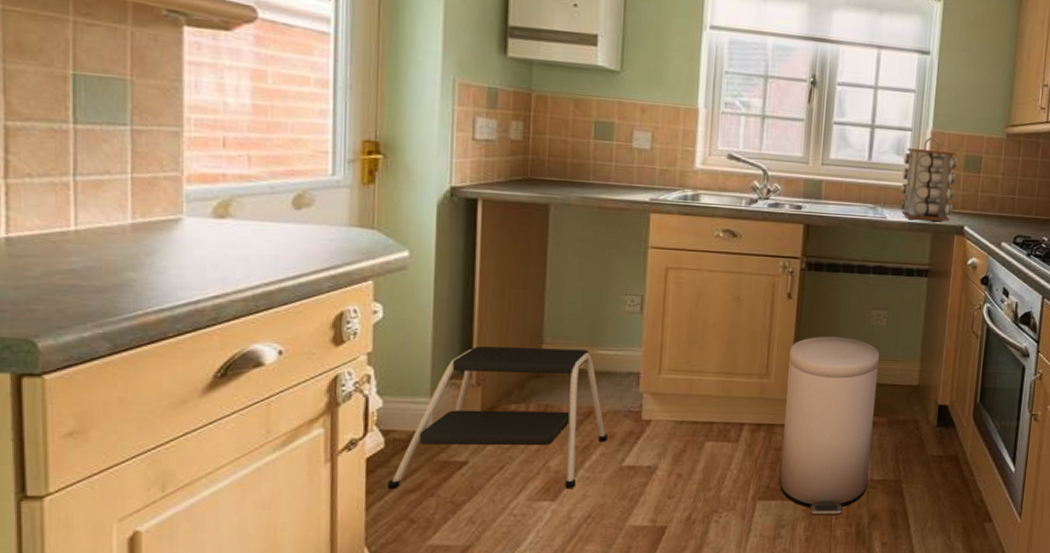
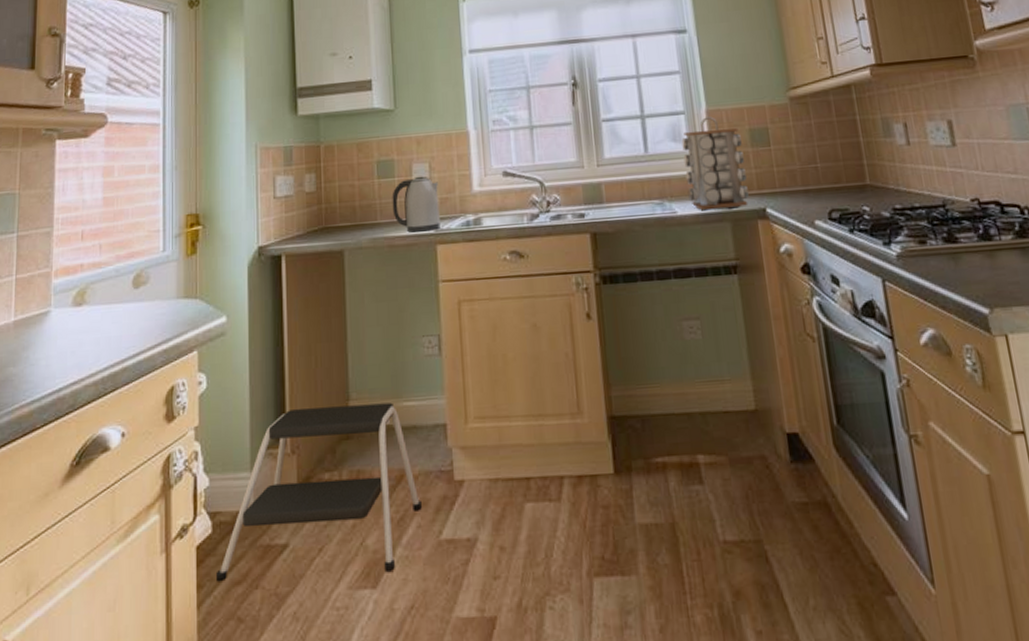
kettle: none [607,144,659,199] -> present [392,176,441,233]
pedal bin: present [779,336,880,515] -> none [599,357,722,595]

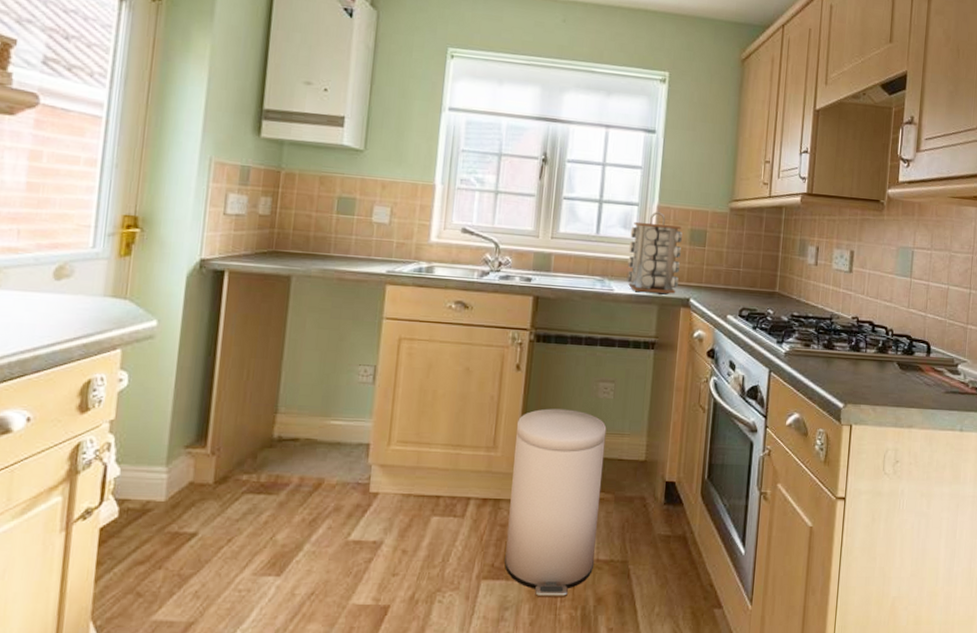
step stool: present [215,402,422,582] -> none [117,415,335,564]
kettle: present [392,176,441,233] -> none [347,218,397,271]
pedal bin: none [599,357,722,595] -> present [504,408,607,597]

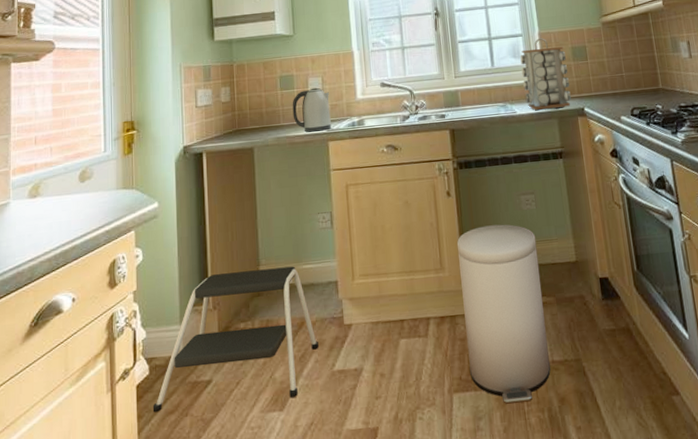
step stool: none [117,415,335,564] -> present [152,266,319,413]
kettle: none [347,218,397,271] -> present [292,87,331,132]

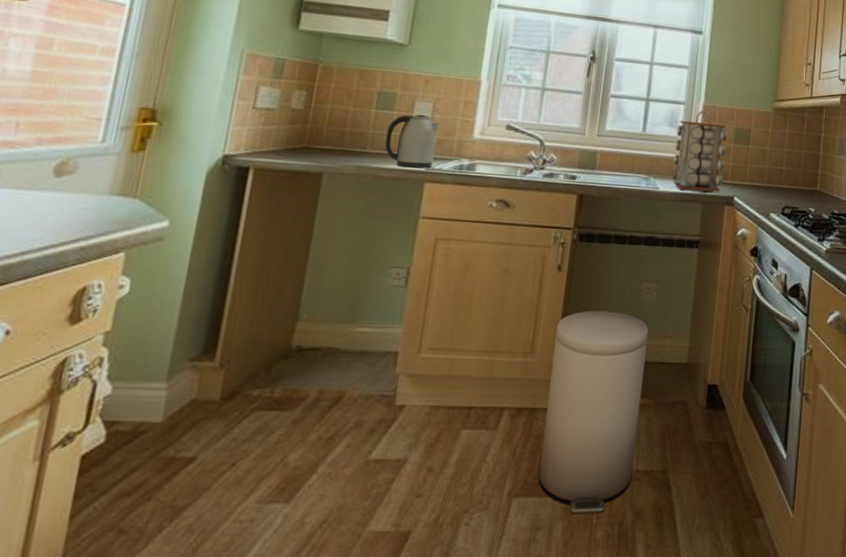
step stool: present [152,266,319,413] -> none [99,324,356,493]

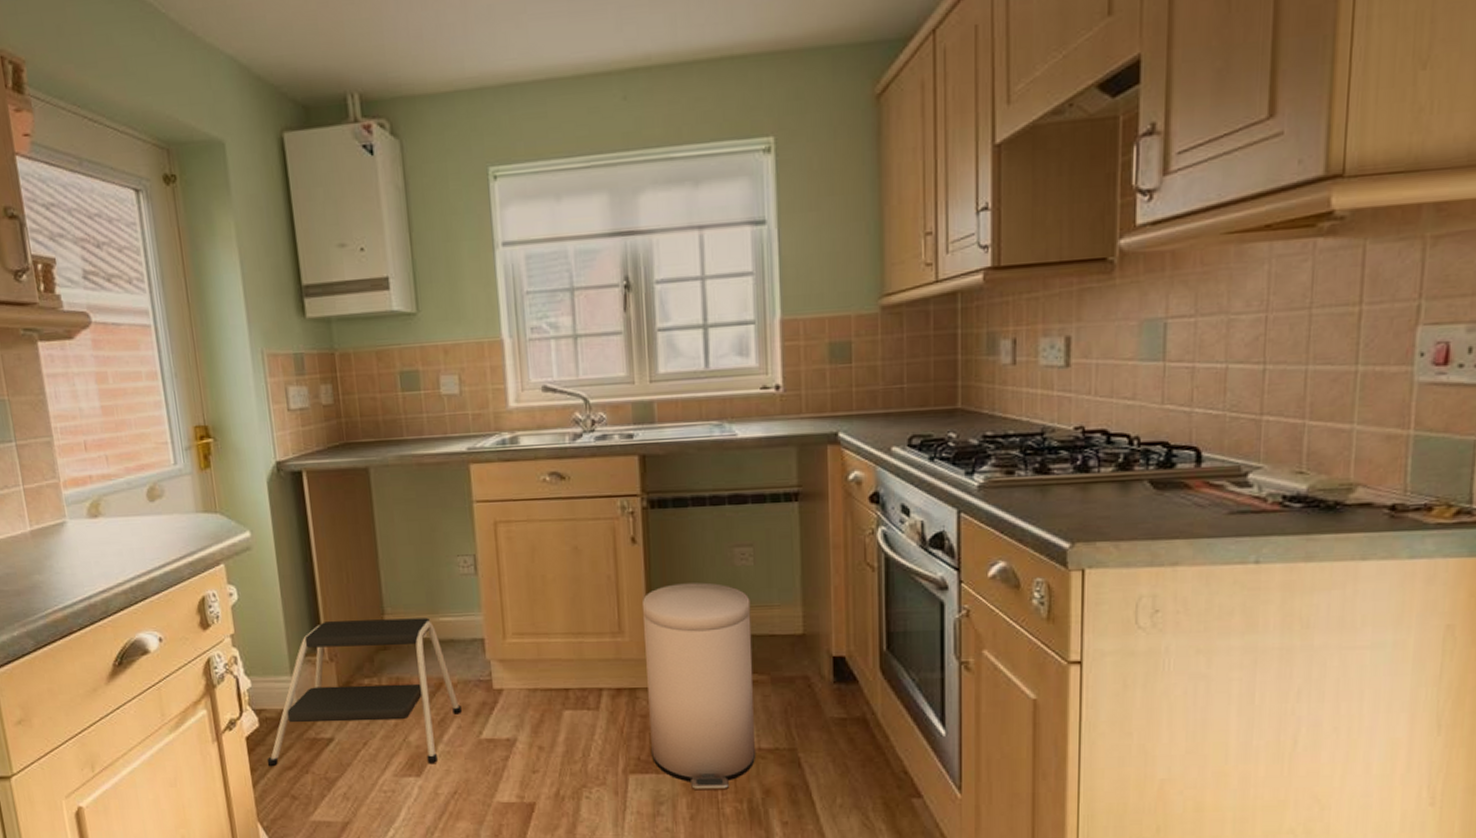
step stool: none [99,324,356,493] -> present [266,618,462,767]
kettle: present [384,114,439,169] -> none [418,389,473,451]
spice rack: present [671,110,727,193] -> none [749,327,820,434]

